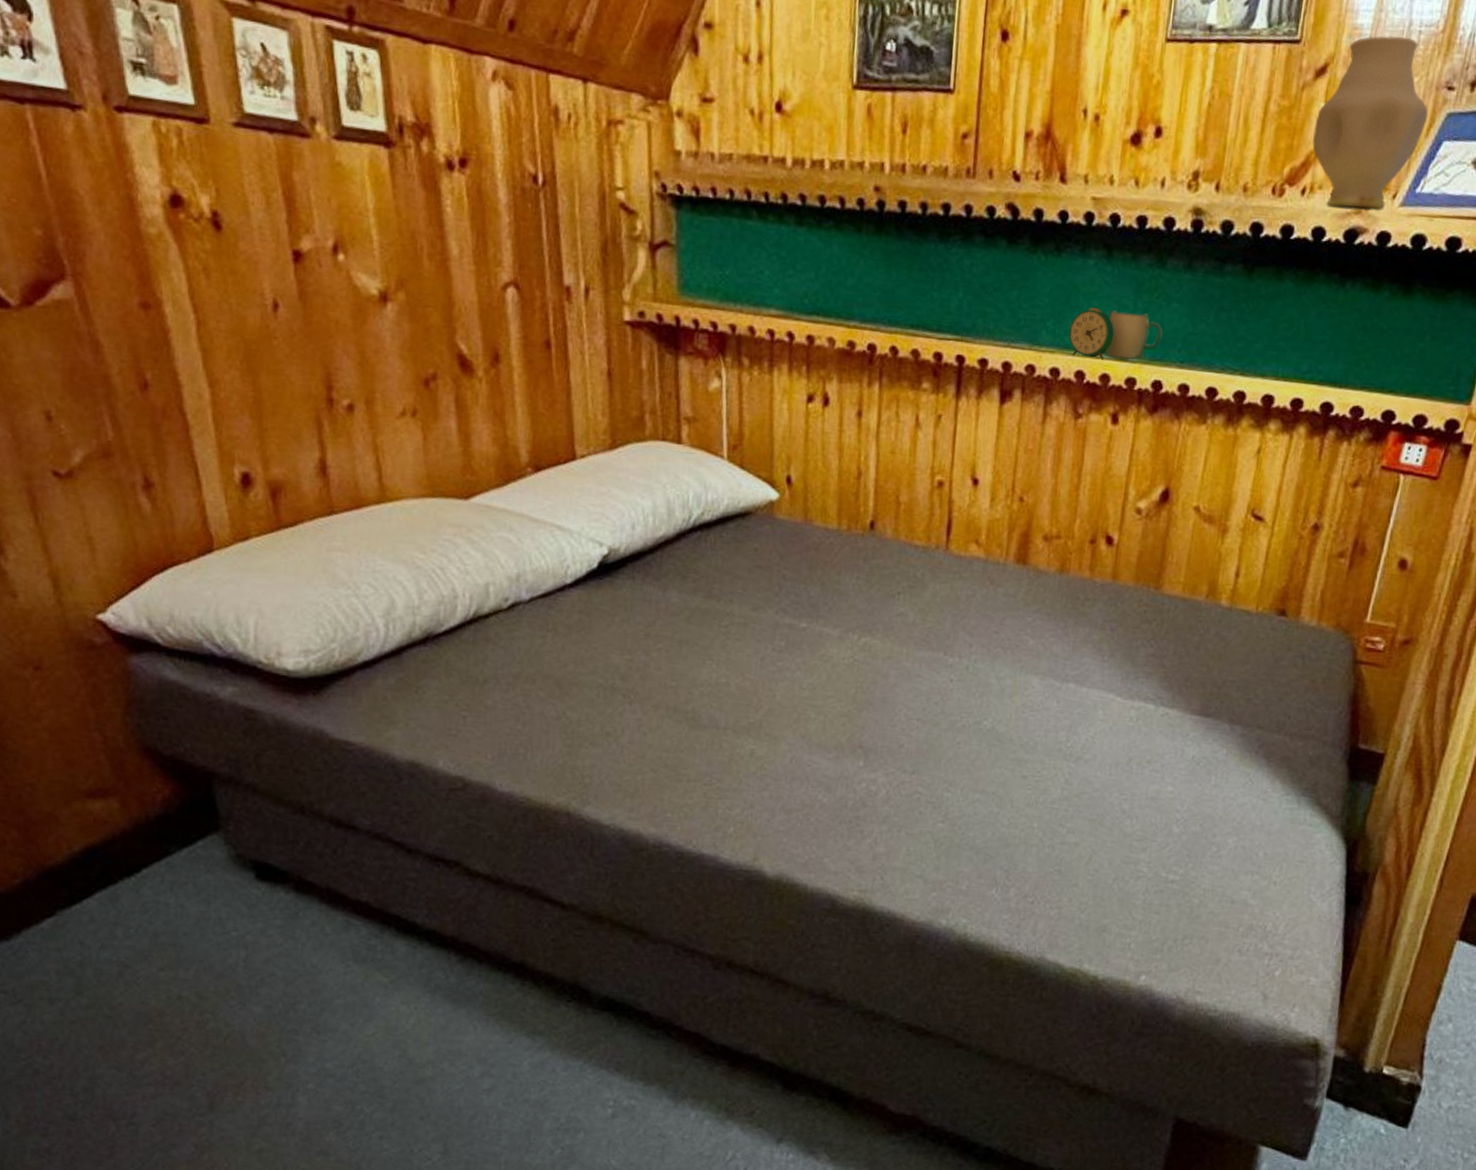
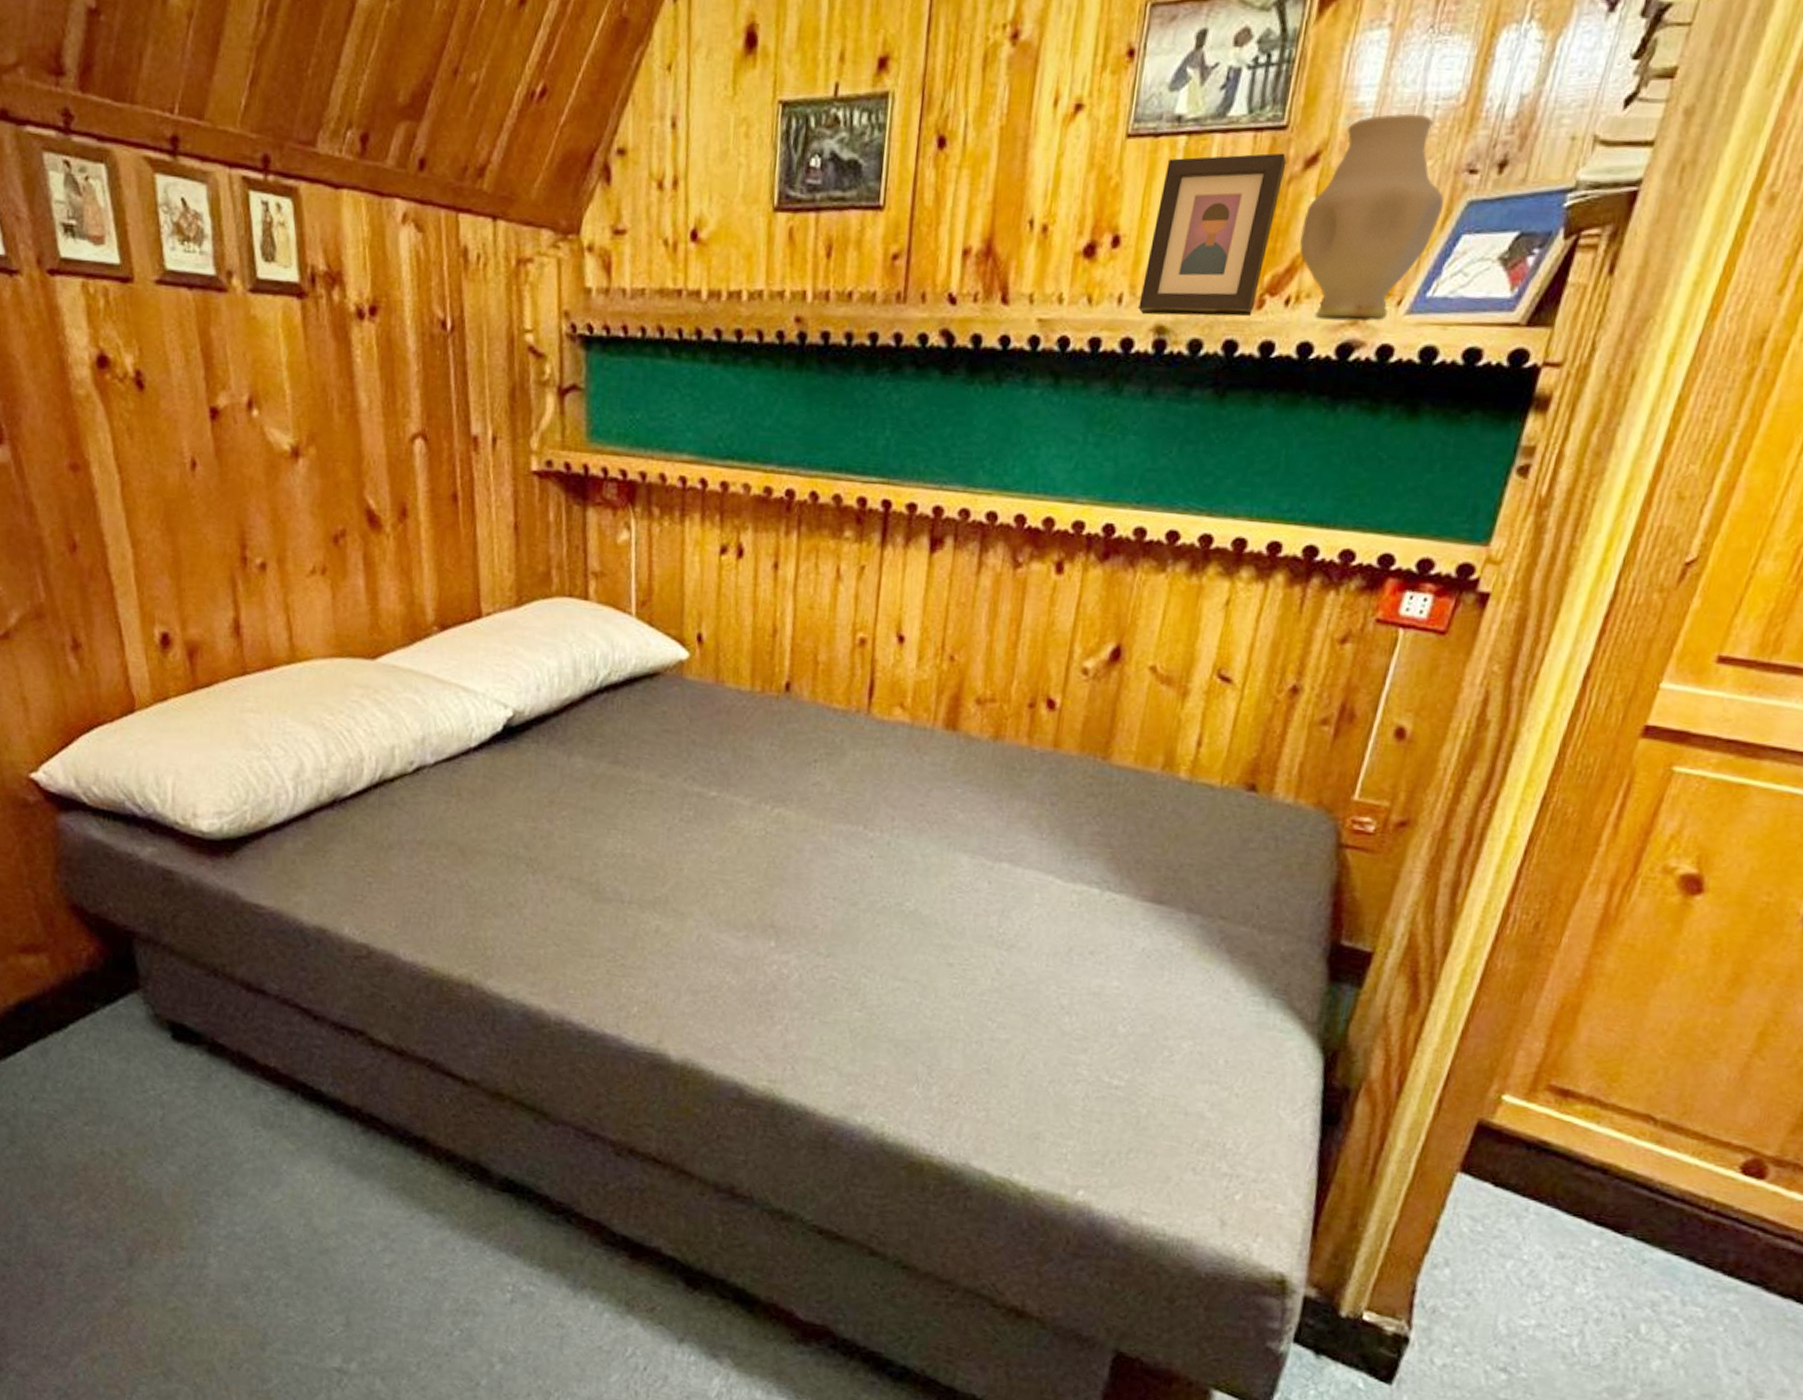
alarm clock: present [1068,307,1115,360] -> none [1008,442,1062,502]
mug: present [1105,310,1163,360] -> none [1049,445,1117,501]
picture frame: none [1179,62,1300,203] -> present [1138,153,1287,317]

